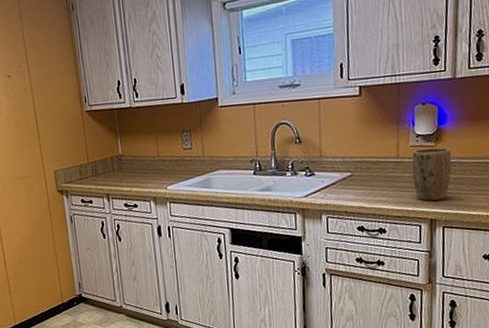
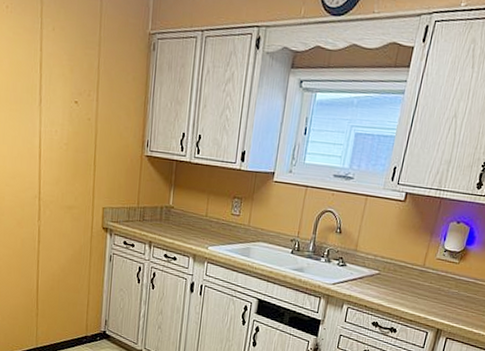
plant pot: present [412,147,452,201] -> none [430,263,471,313]

